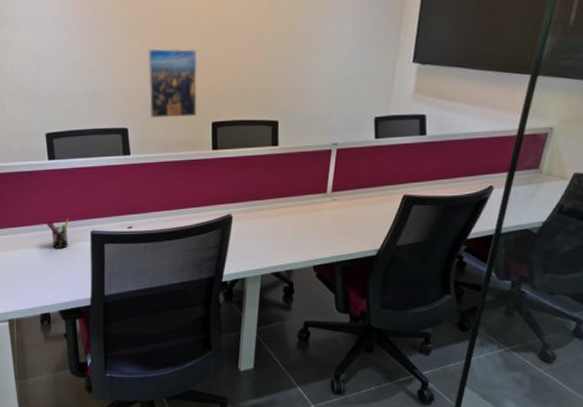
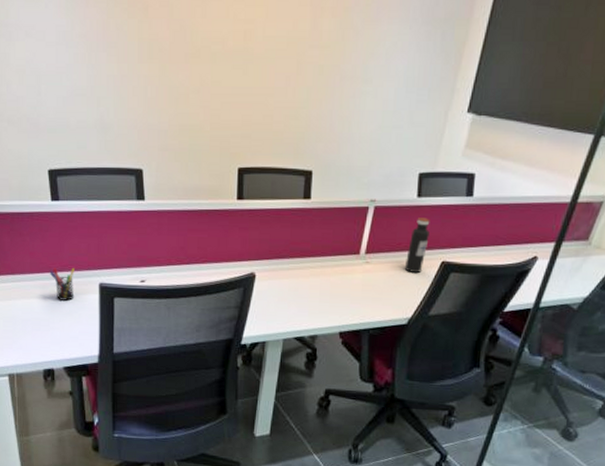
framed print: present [148,48,198,118] -> none [167,76,225,160]
water bottle: none [369,156,390,207] -> present [404,218,430,273]

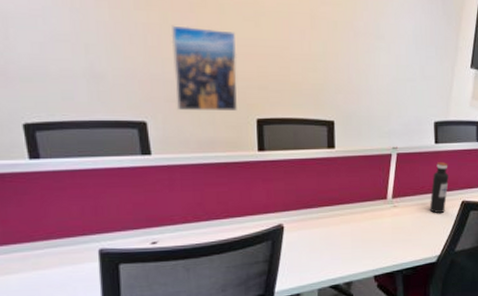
pen holder: present [49,267,75,301] -> none [30,234,67,274]
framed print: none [167,76,225,160] -> present [171,25,238,112]

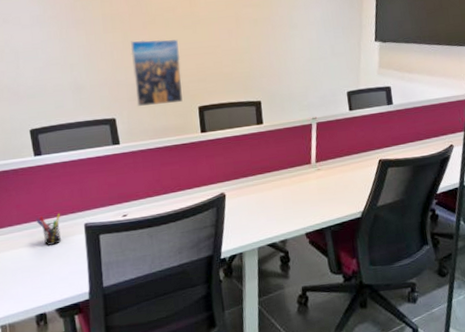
pen holder: none [30,234,67,274] -> present [36,213,62,246]
water bottle: present [429,162,449,213] -> none [349,126,365,173]

